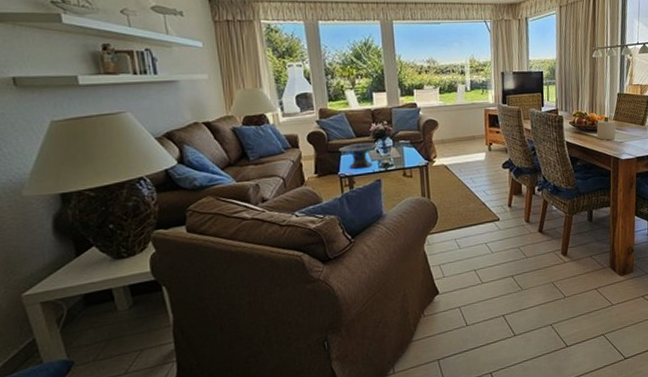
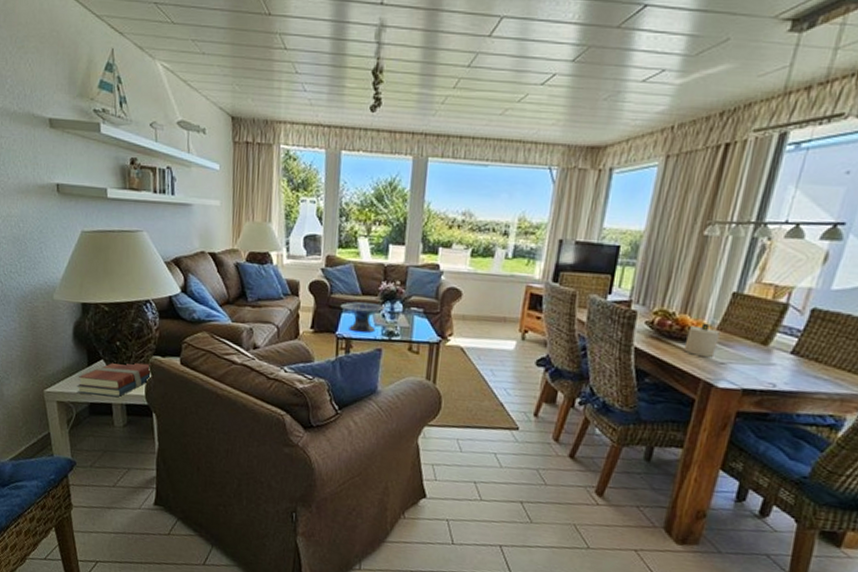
books: none [65,238,154,287] -> present [77,361,152,397]

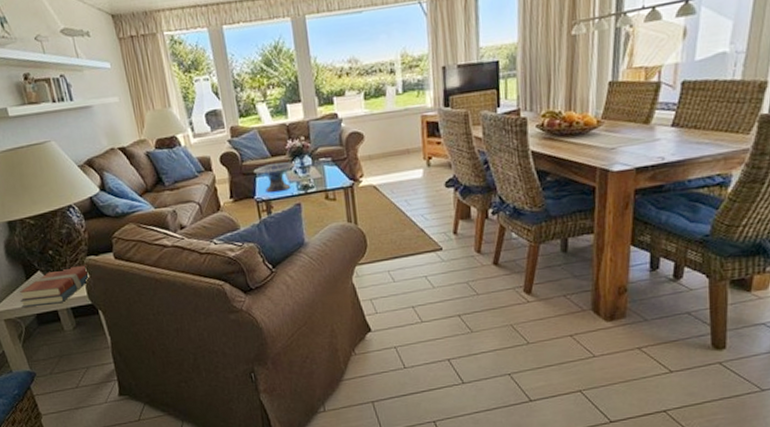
candle: present [683,323,720,358] -> none [575,115,605,147]

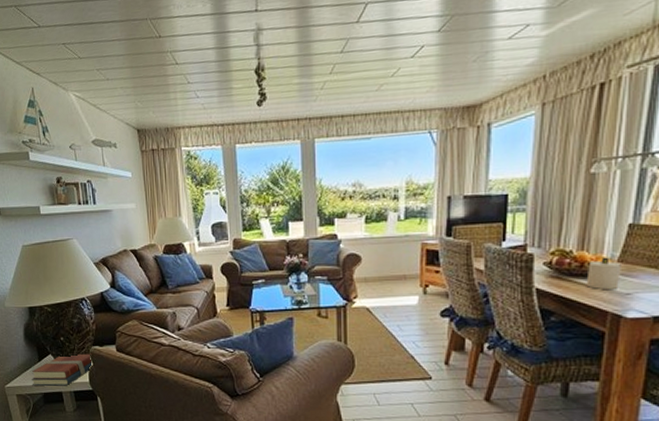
decorative bowl: present [253,162,296,193] -> none [251,277,292,305]
candle: none [575,115,605,147] -> present [586,257,621,291]

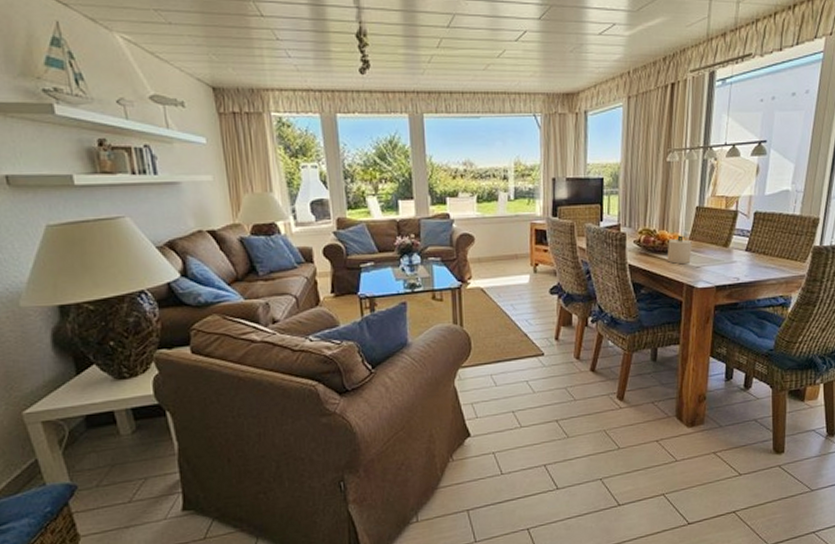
books: present [32,353,92,386] -> none [66,359,157,407]

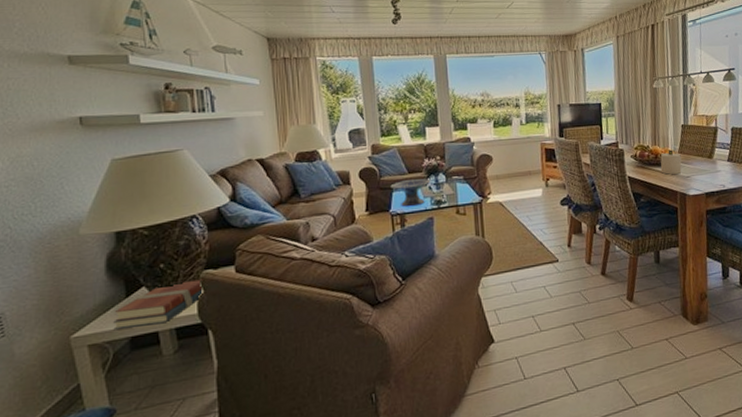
books: none [66,359,157,407] -> present [113,279,203,329]
decorative bowl: none [358,259,404,290] -> present [390,179,431,207]

